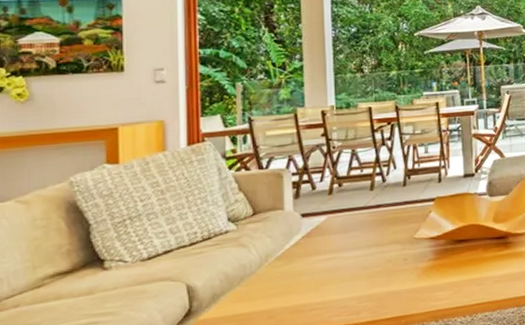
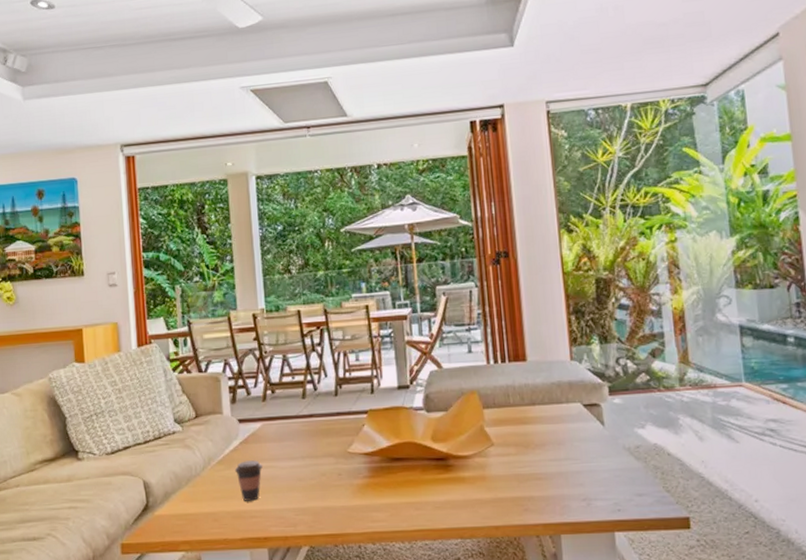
coffee cup: none [294,253,326,295] -> present [234,460,263,501]

